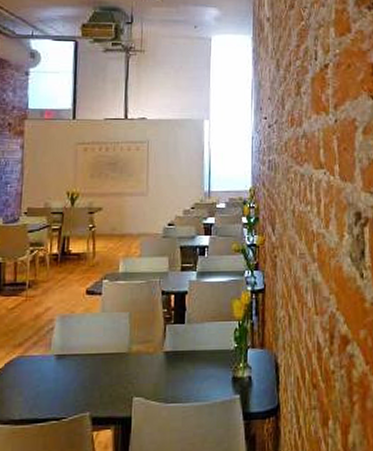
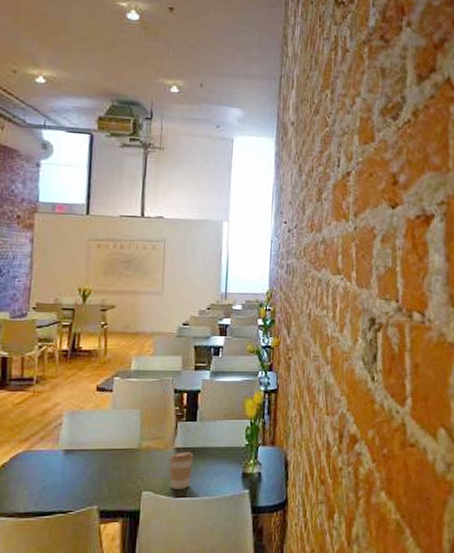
coffee cup: none [159,355,184,395] -> present [169,452,194,489]

